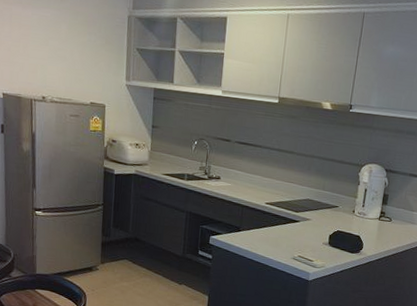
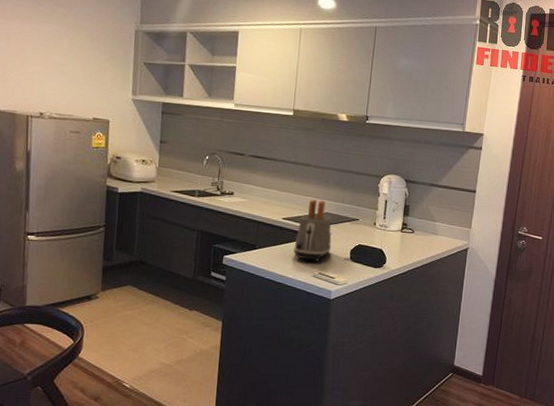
toaster: none [275,185,312,246] -> present [293,199,332,263]

